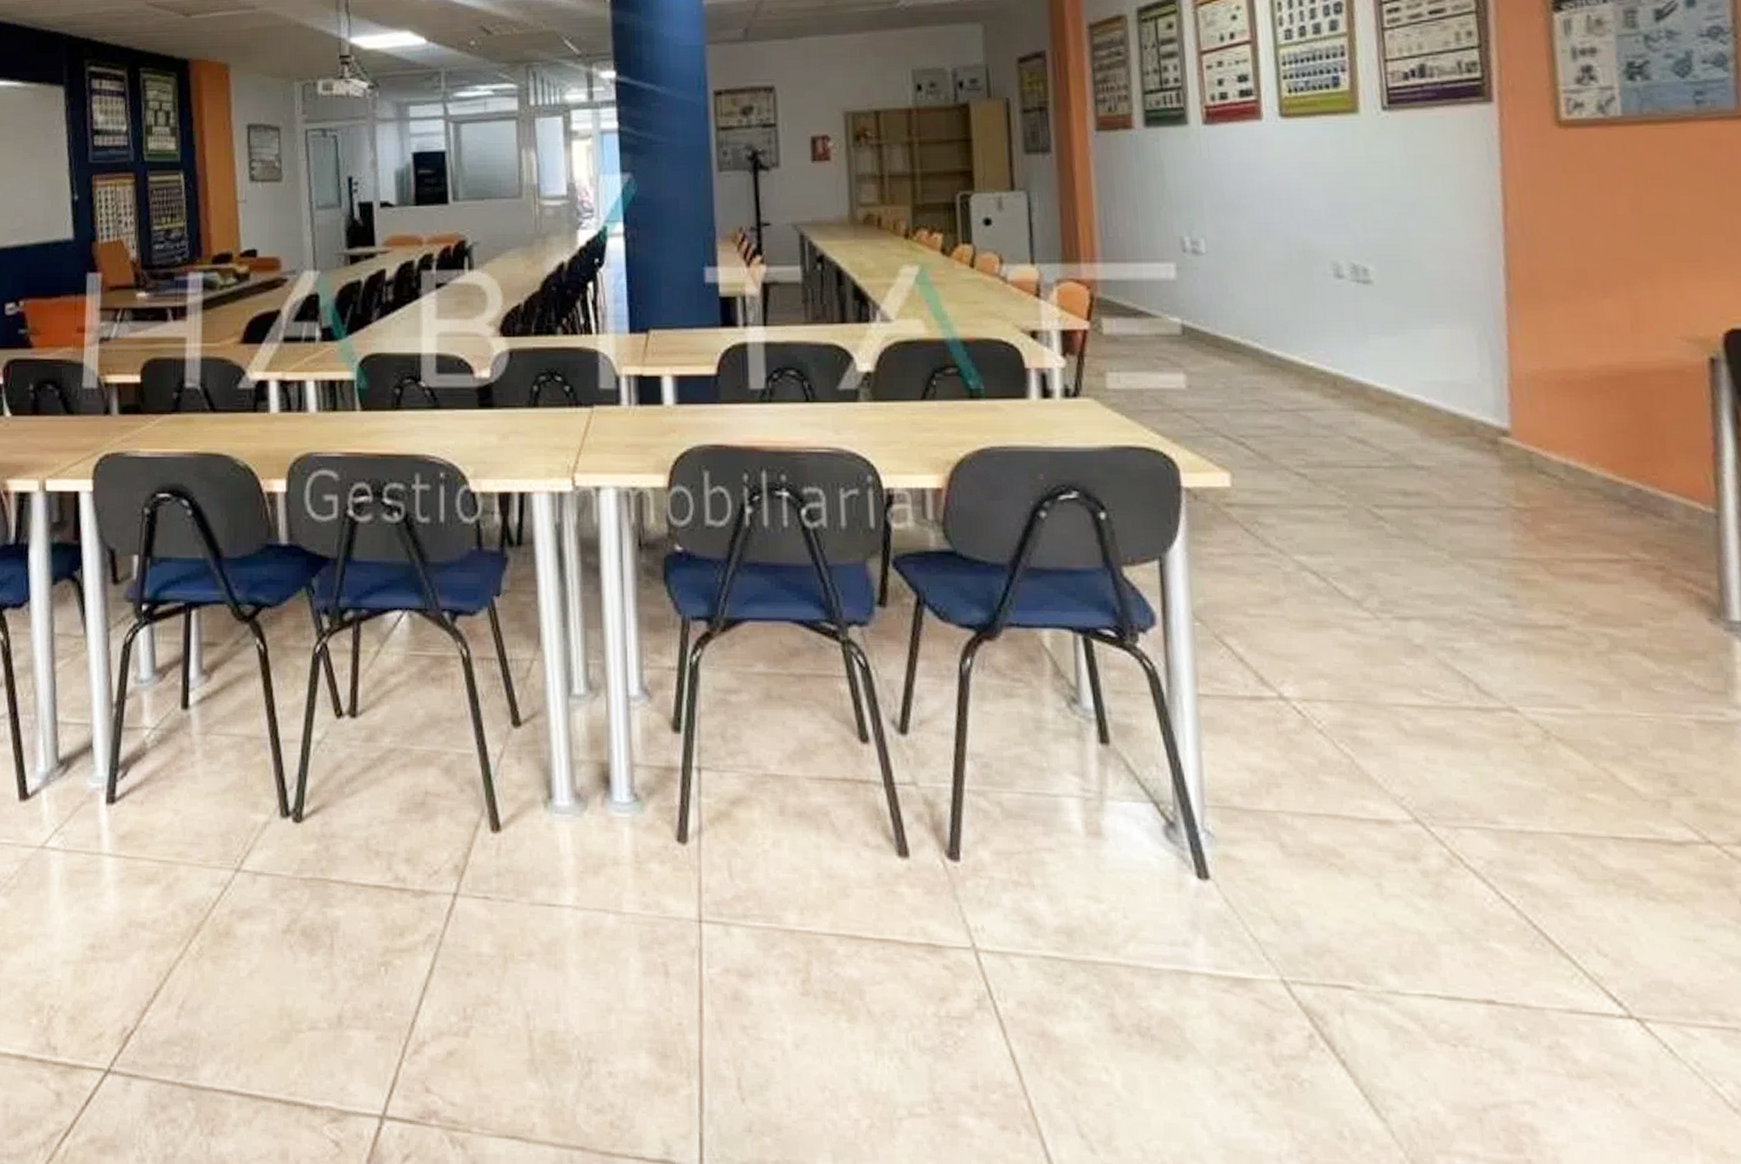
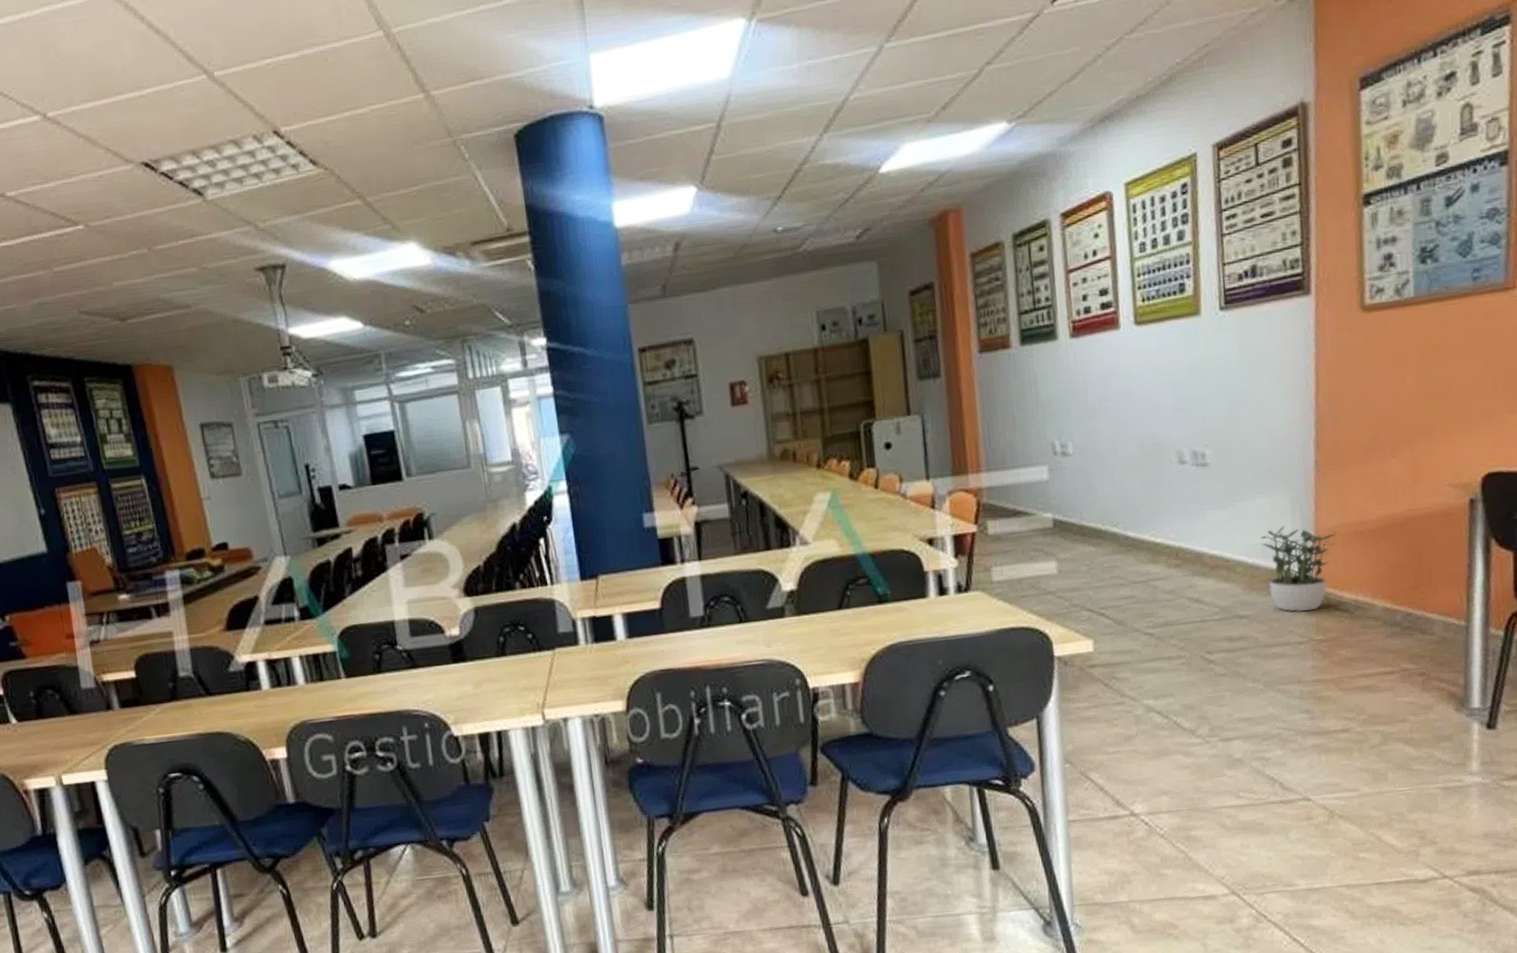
potted plant: none [1439,363,1537,471] -> present [1260,525,1336,612]

